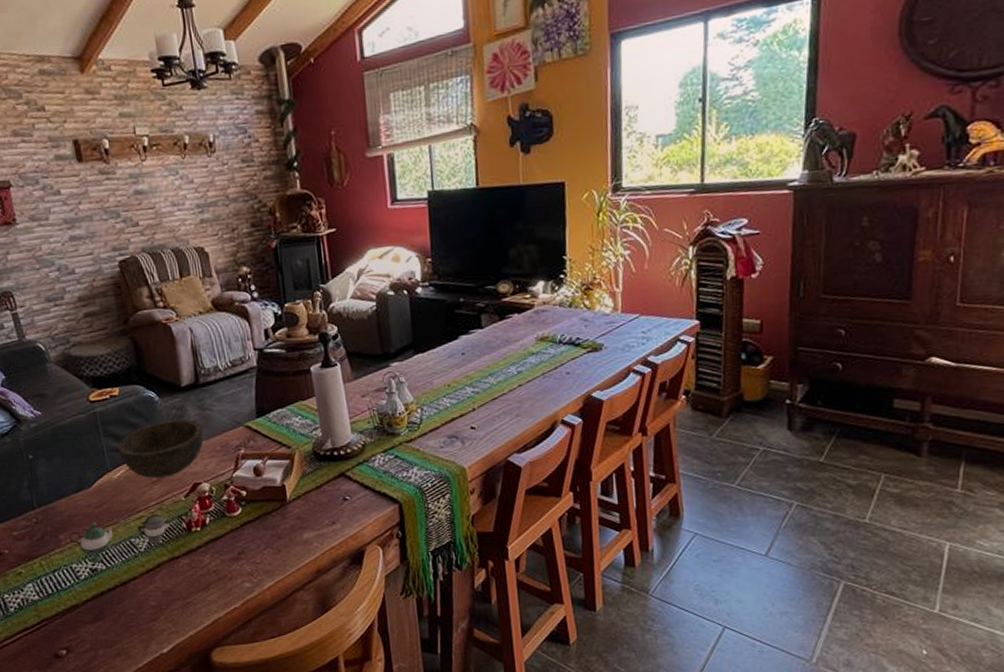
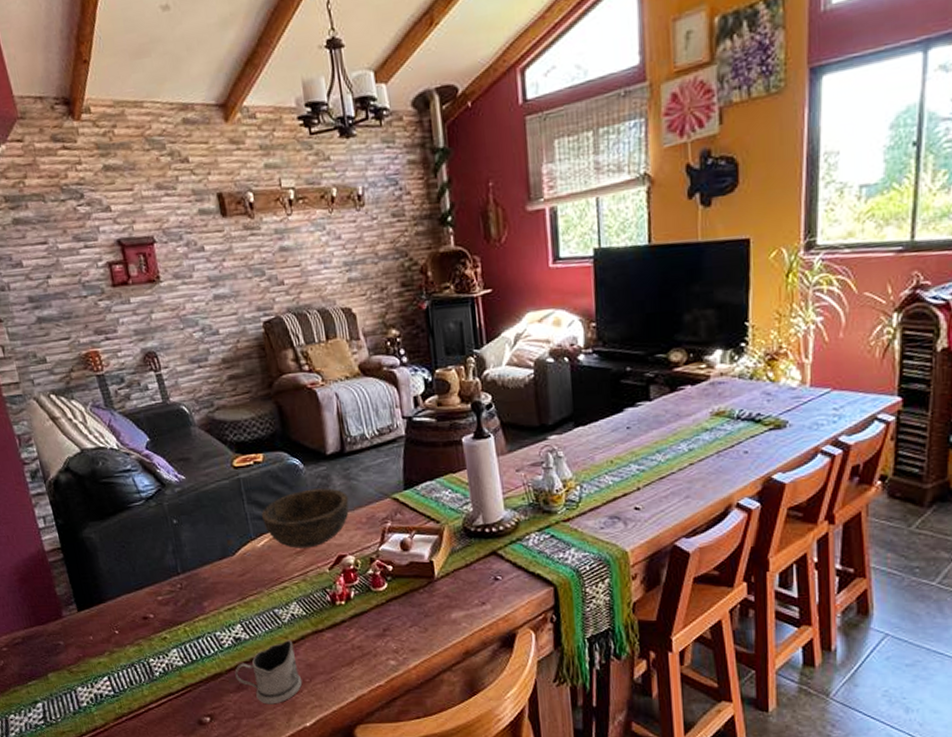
teapot: present [68,513,173,563] -> none [212,585,317,632]
tea glass holder: none [91,568,159,634] -> present [234,640,303,704]

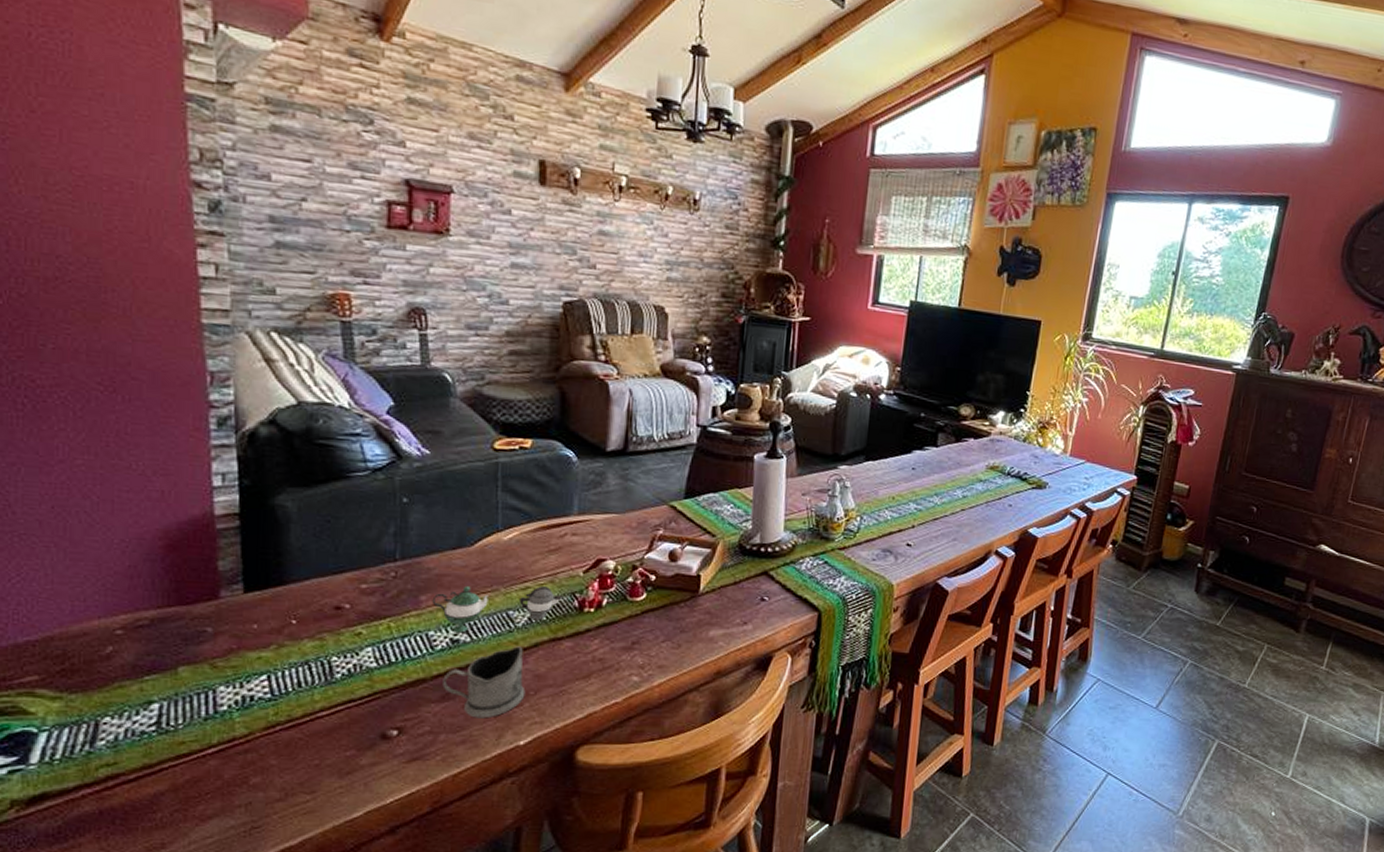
teapot: none [212,585,317,632] -> present [432,585,564,633]
bowl: present [261,488,349,548] -> none [515,484,622,547]

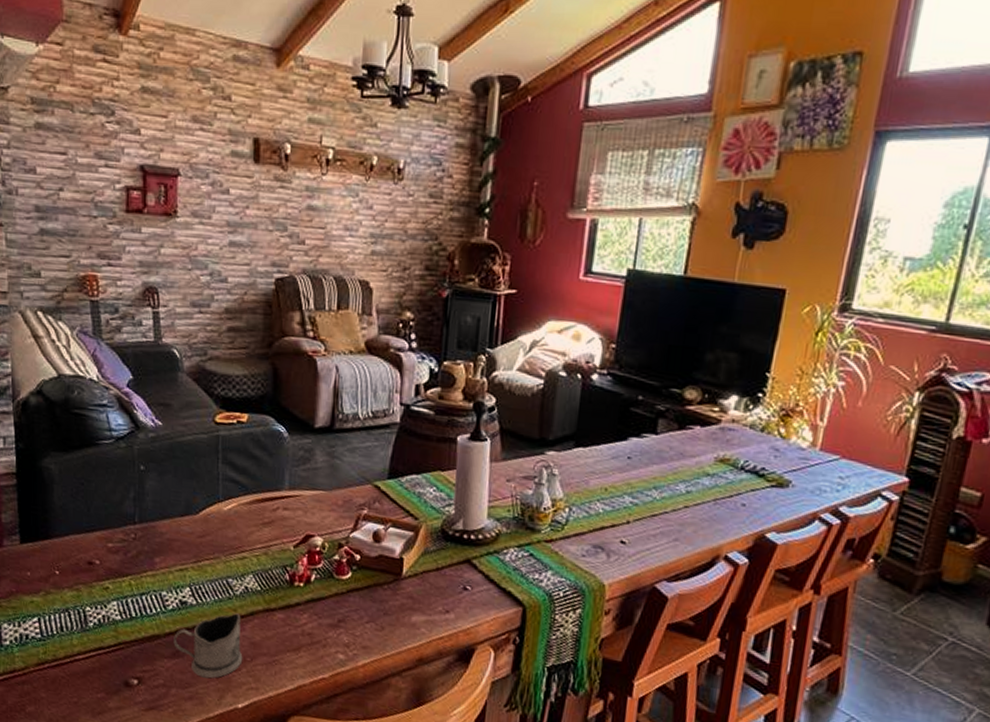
teapot: present [432,585,564,633] -> none [164,551,276,596]

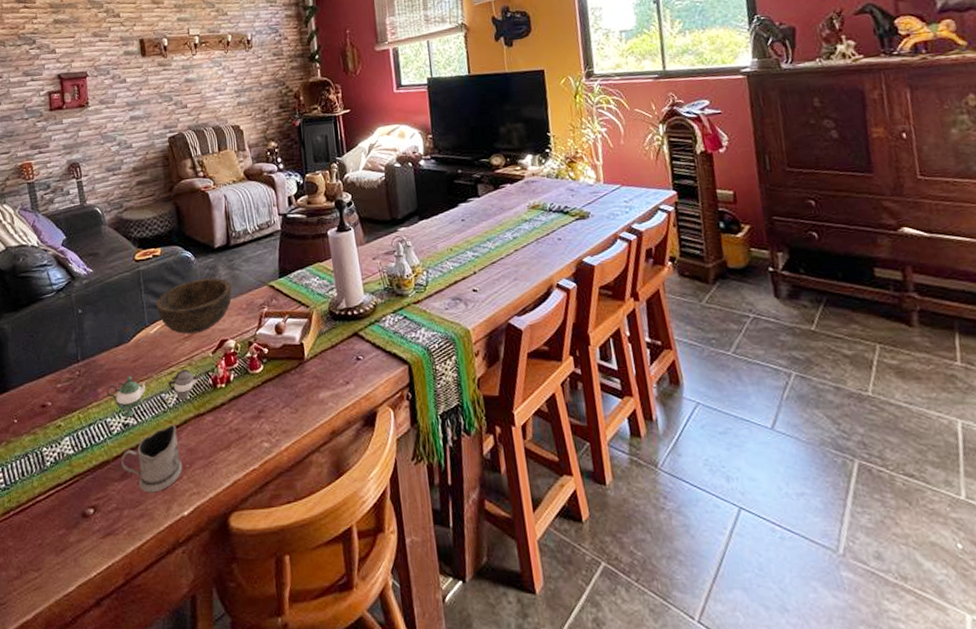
teapot: none [164,551,276,596] -> present [106,369,200,418]
bowl: none [233,459,329,521] -> present [155,277,232,334]

